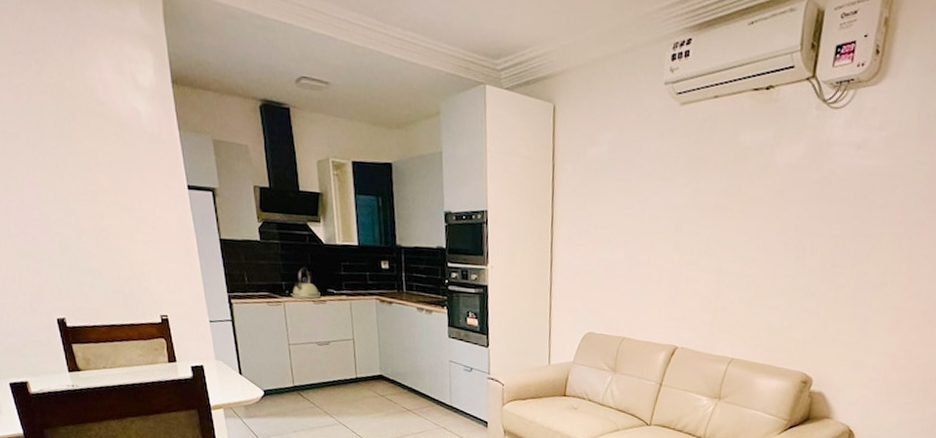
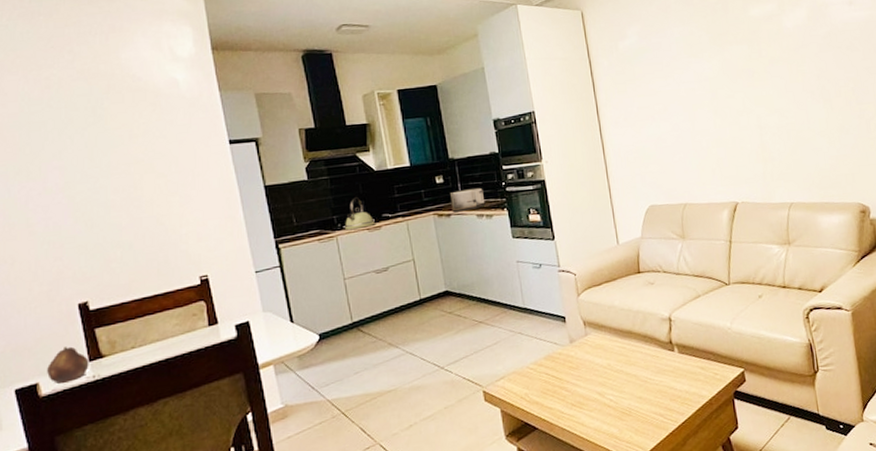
fruit: none [34,355,69,387] -> present [47,346,89,385]
toaster: none [393,279,427,302] -> present [449,187,486,213]

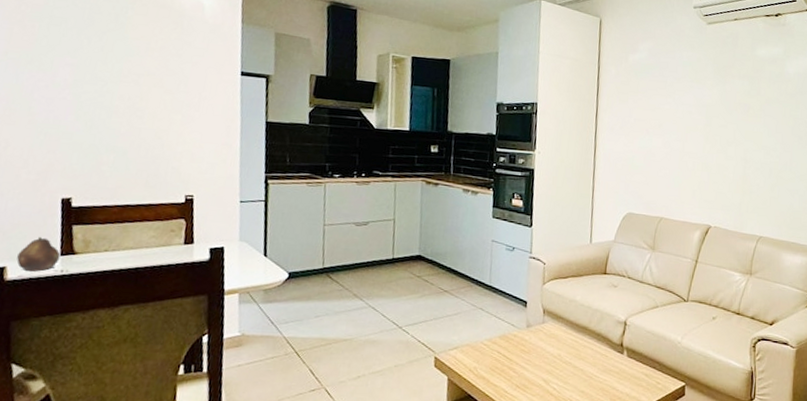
kettle: present [344,197,376,231] -> none [334,150,366,181]
toaster: present [449,187,486,213] -> none [440,162,475,184]

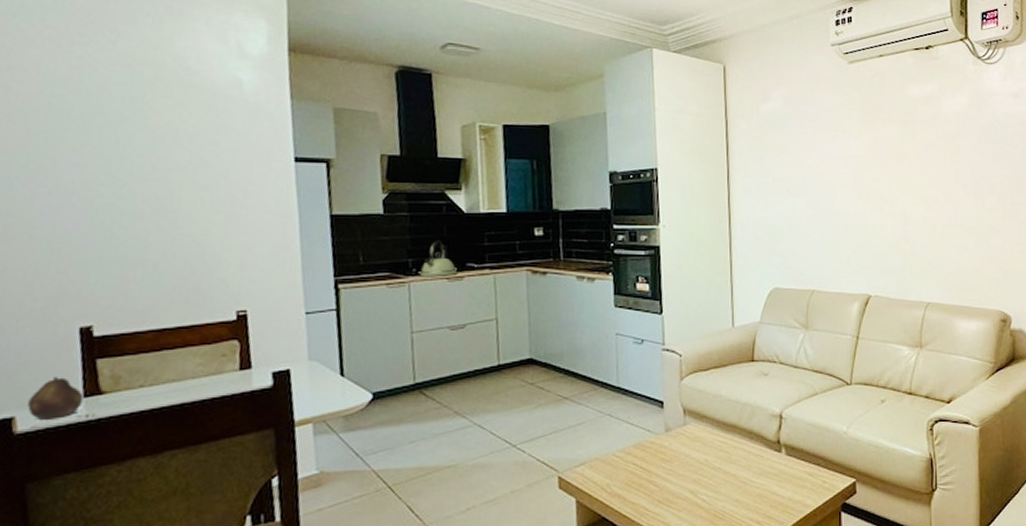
kettle: none [334,150,366,181] -> present [419,240,458,278]

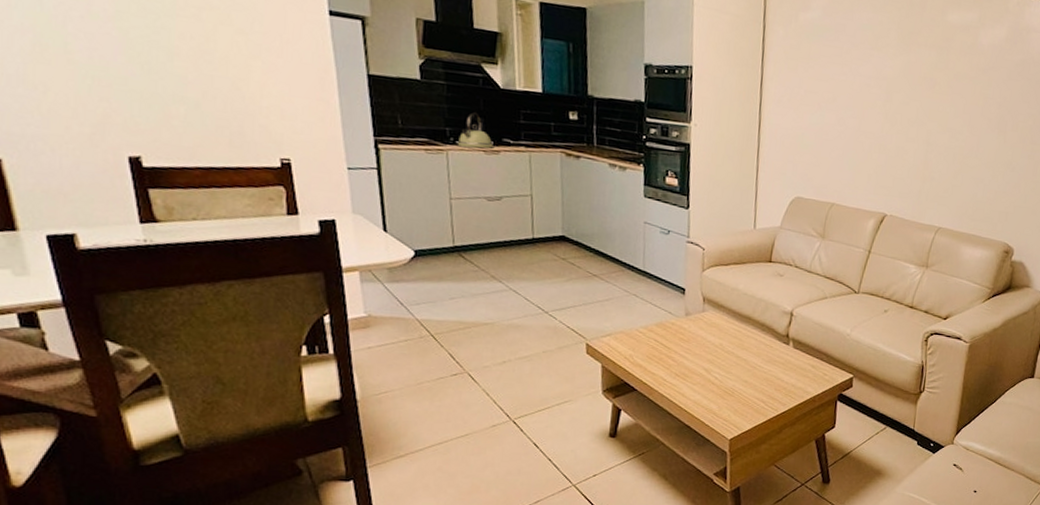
fruit: present [27,377,84,421] -> none [87,201,140,242]

